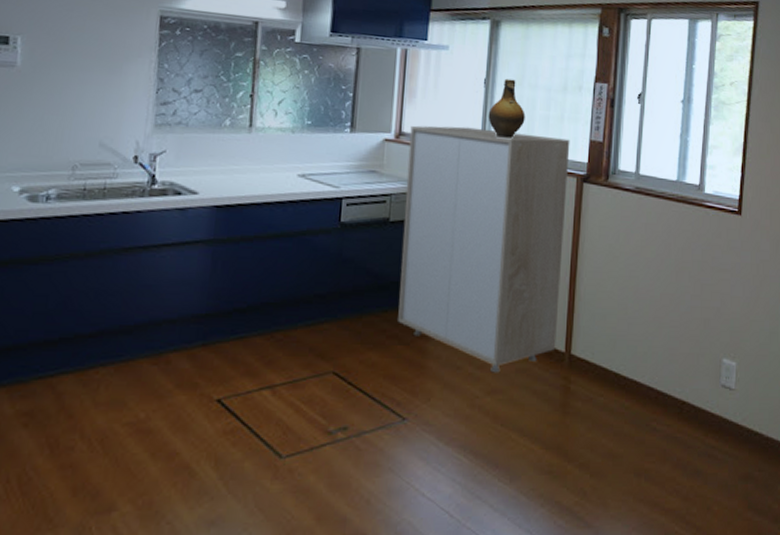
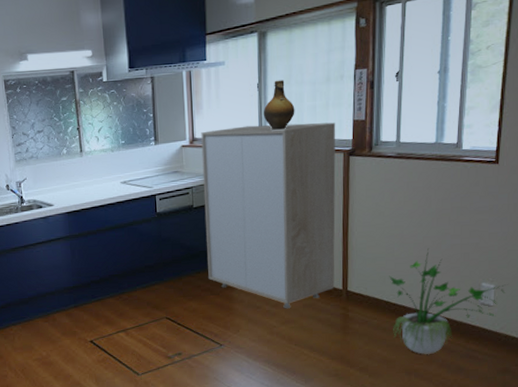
potted plant: none [620,308,751,449] -> present [389,248,508,354]

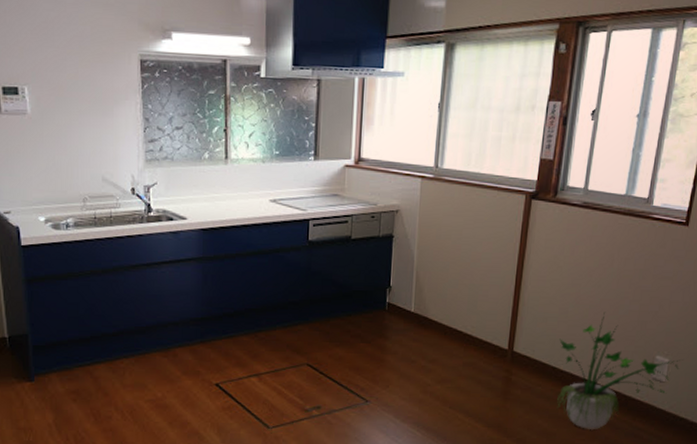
storage cabinet: present [201,122,336,309] -> none [360,150,521,366]
ceramic jug: present [263,80,295,130] -> none [441,102,478,160]

